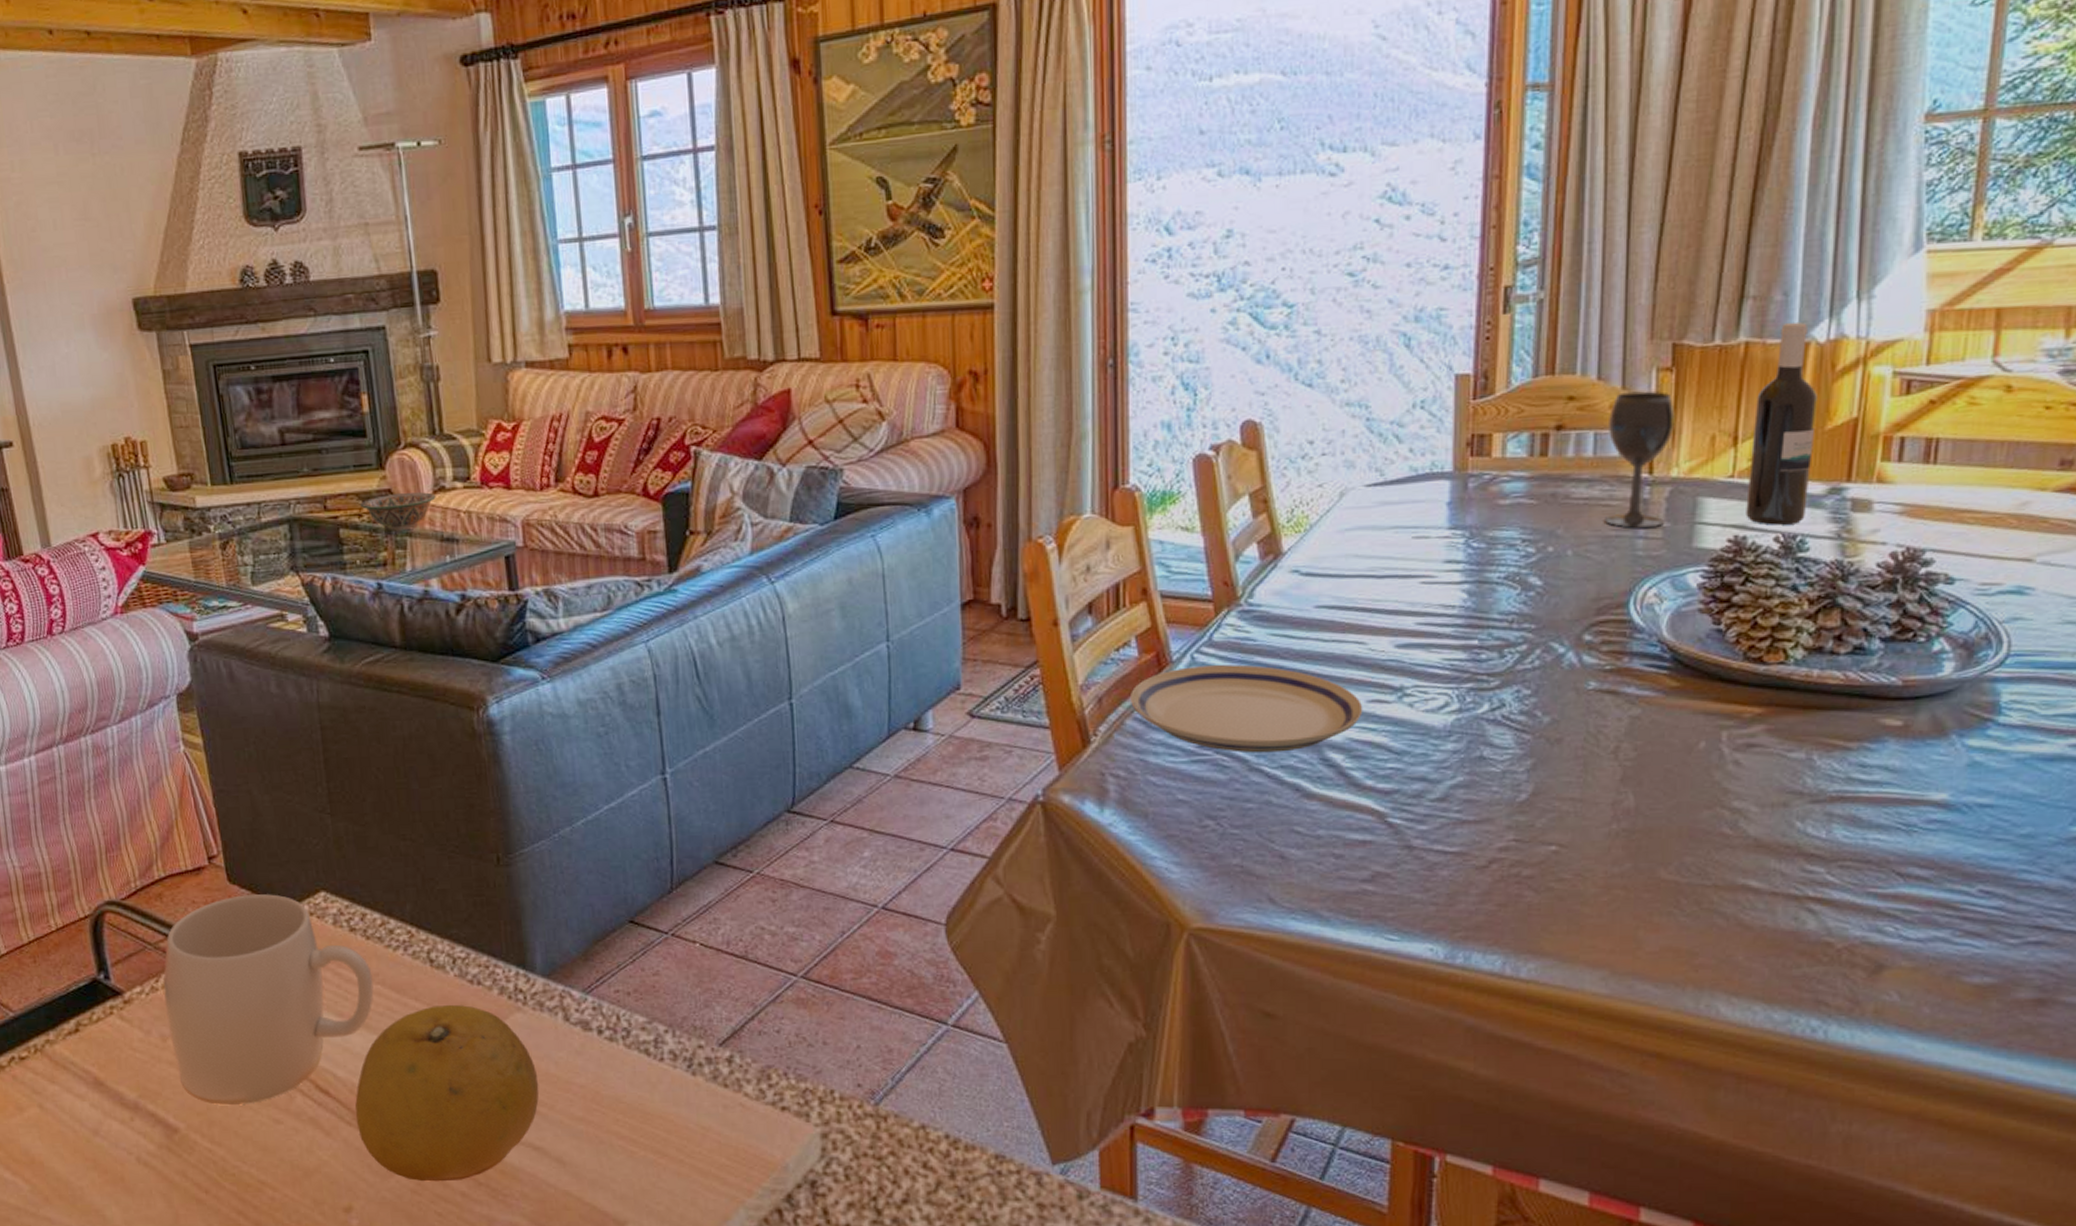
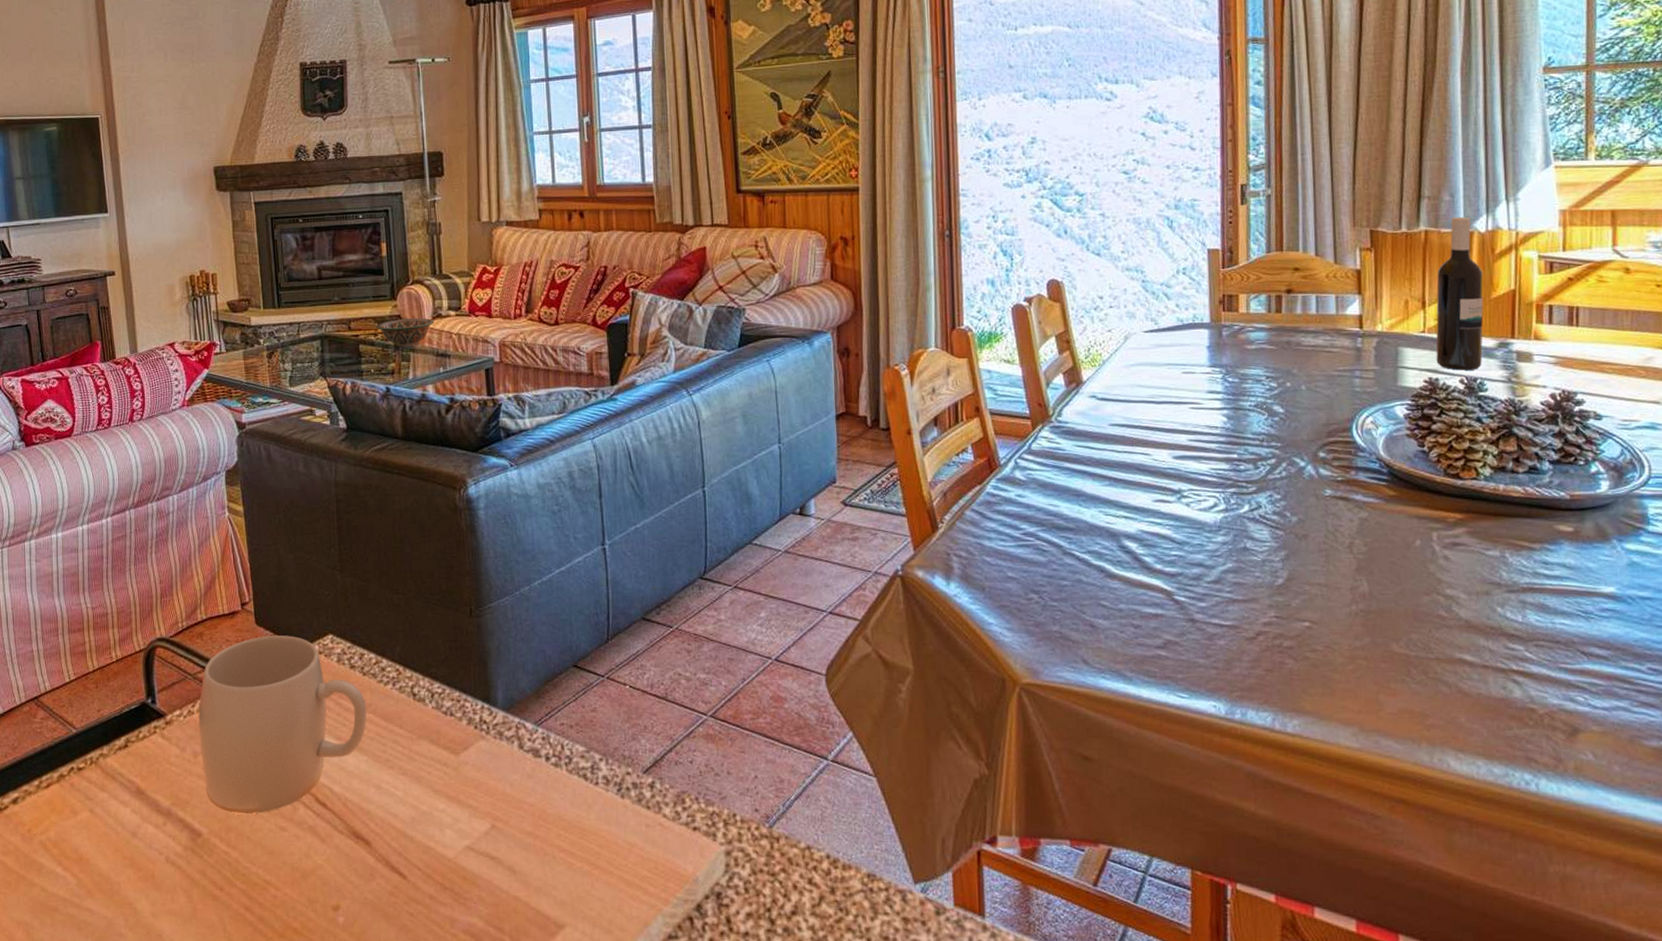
fruit: present [355,1004,539,1182] -> none [347,732,497,885]
plate: present [1131,664,1363,753] -> none [969,469,1151,540]
wine glass: present [1603,391,1675,528] -> none [1326,265,1377,370]

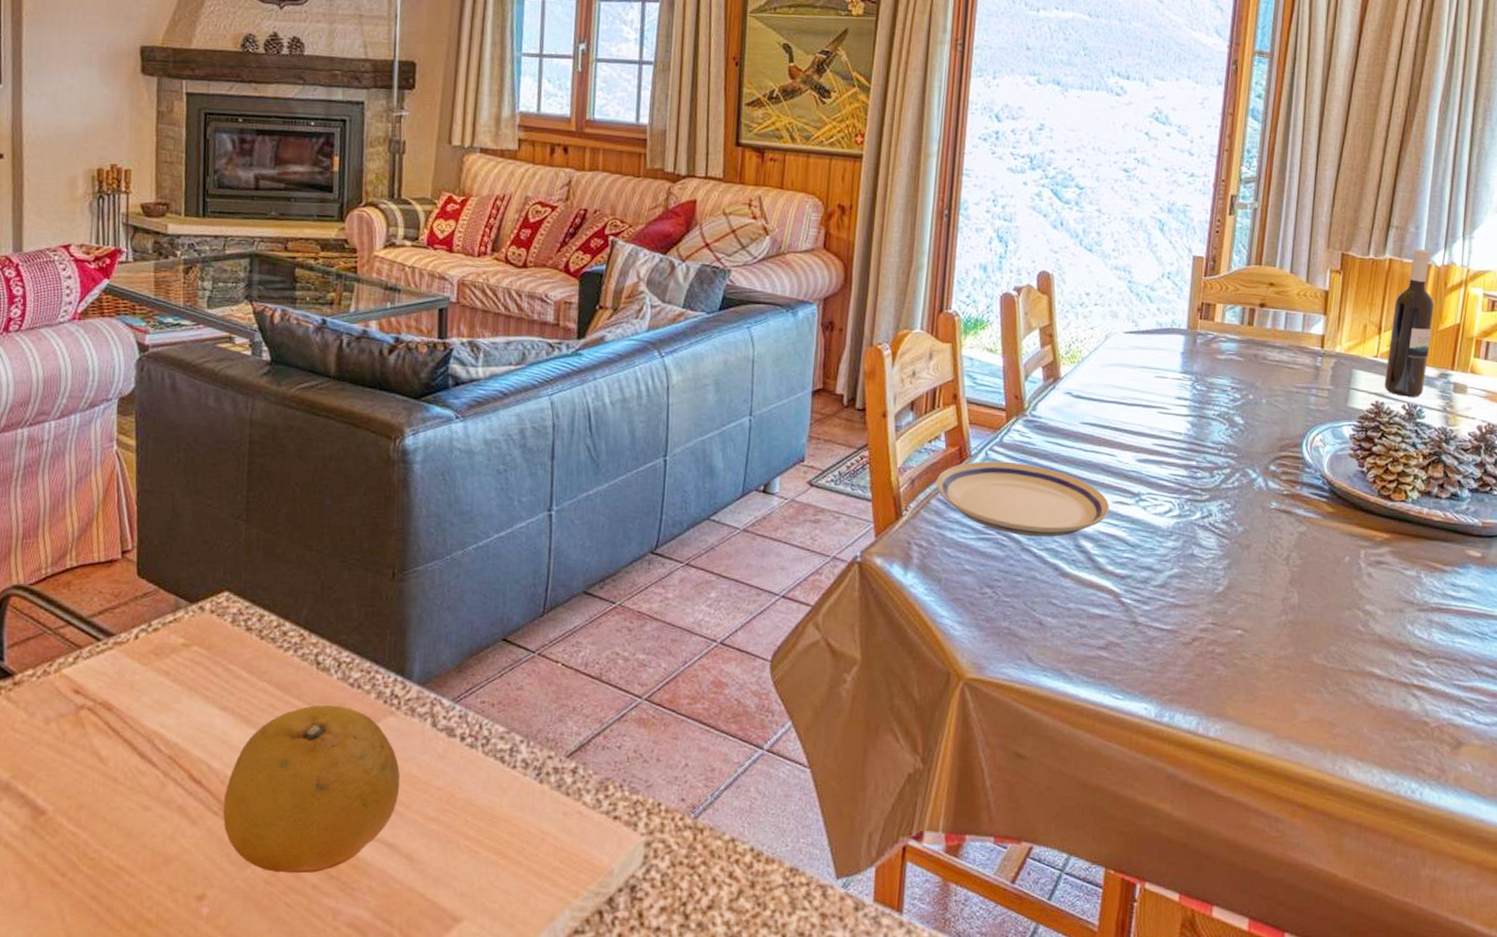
mug: present [198,635,367,814] -> none [53,589,261,791]
fruit: none [347,732,497,885] -> present [223,704,400,874]
decorative bowl: present [376,318,434,348] -> none [317,244,386,277]
plate: none [969,469,1151,540] -> present [936,461,1110,537]

